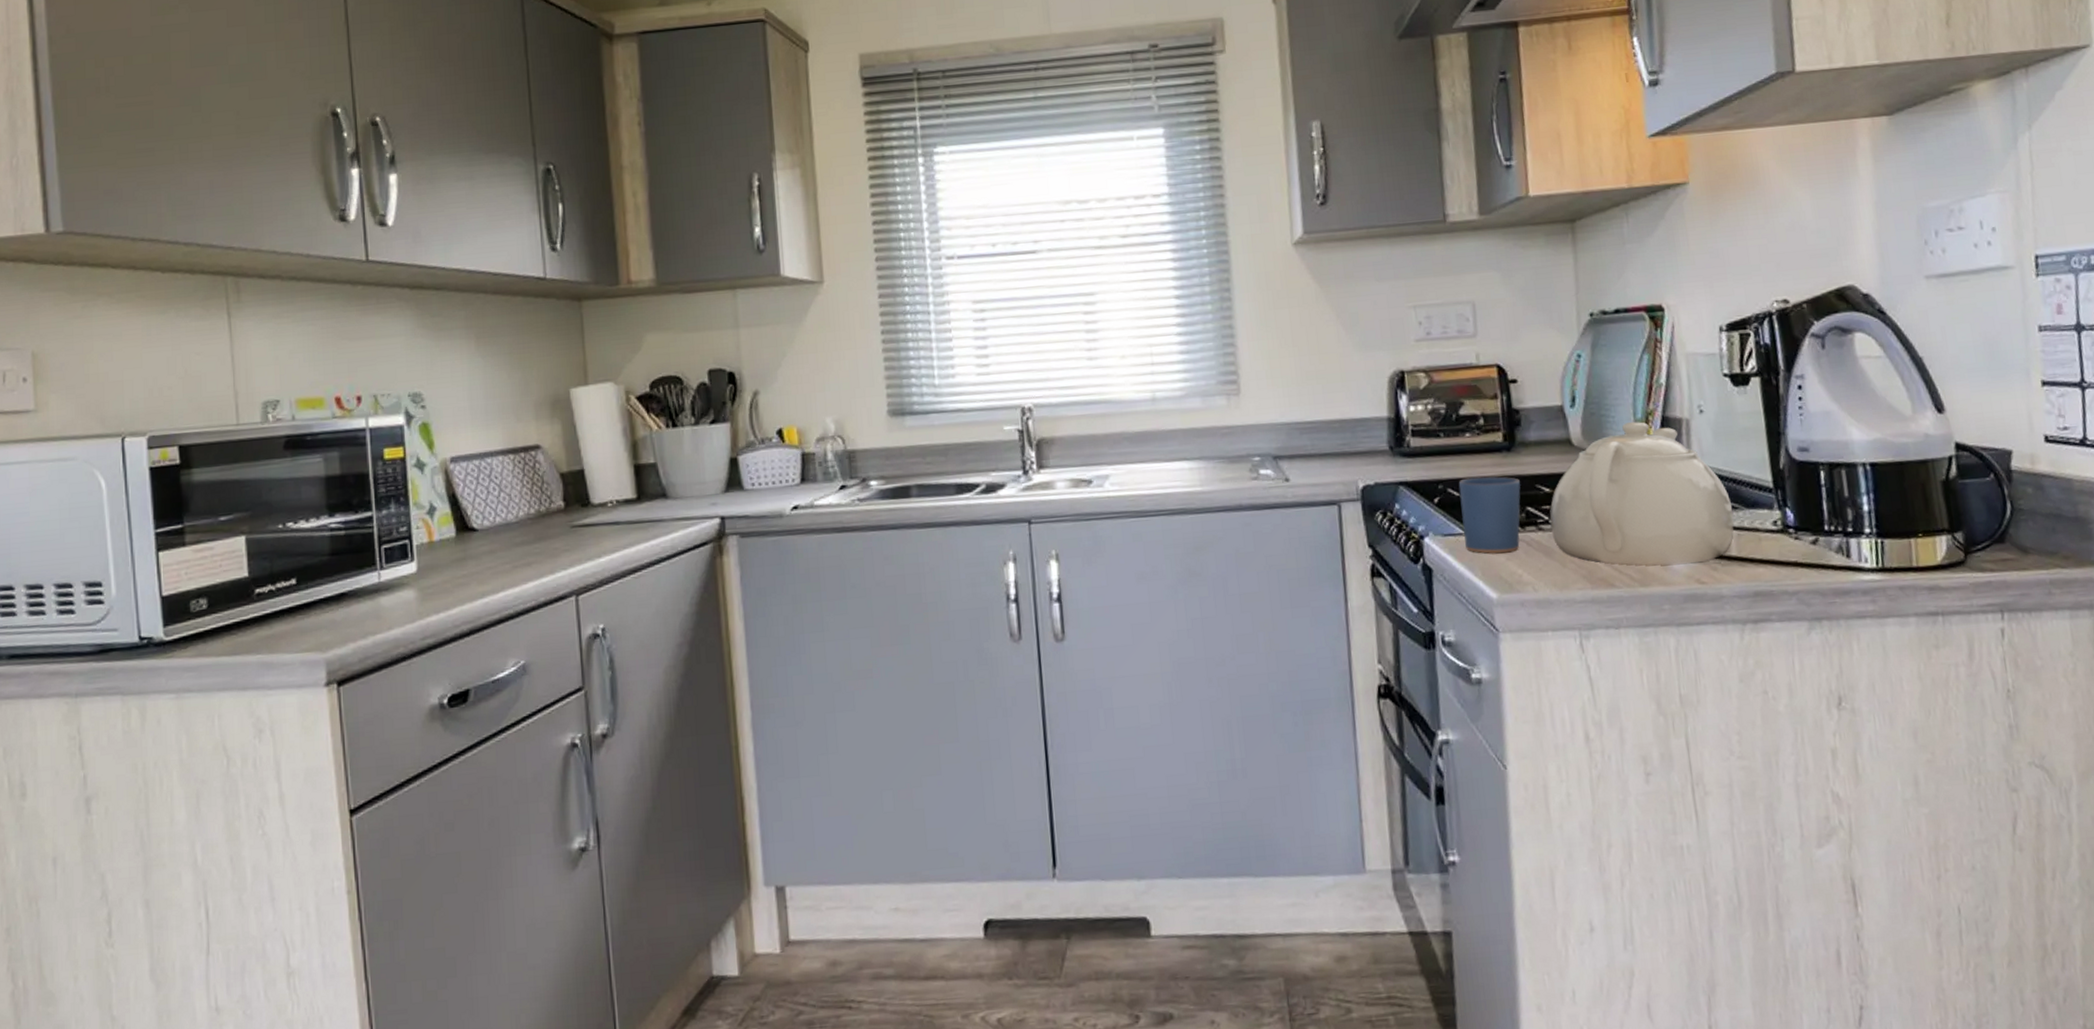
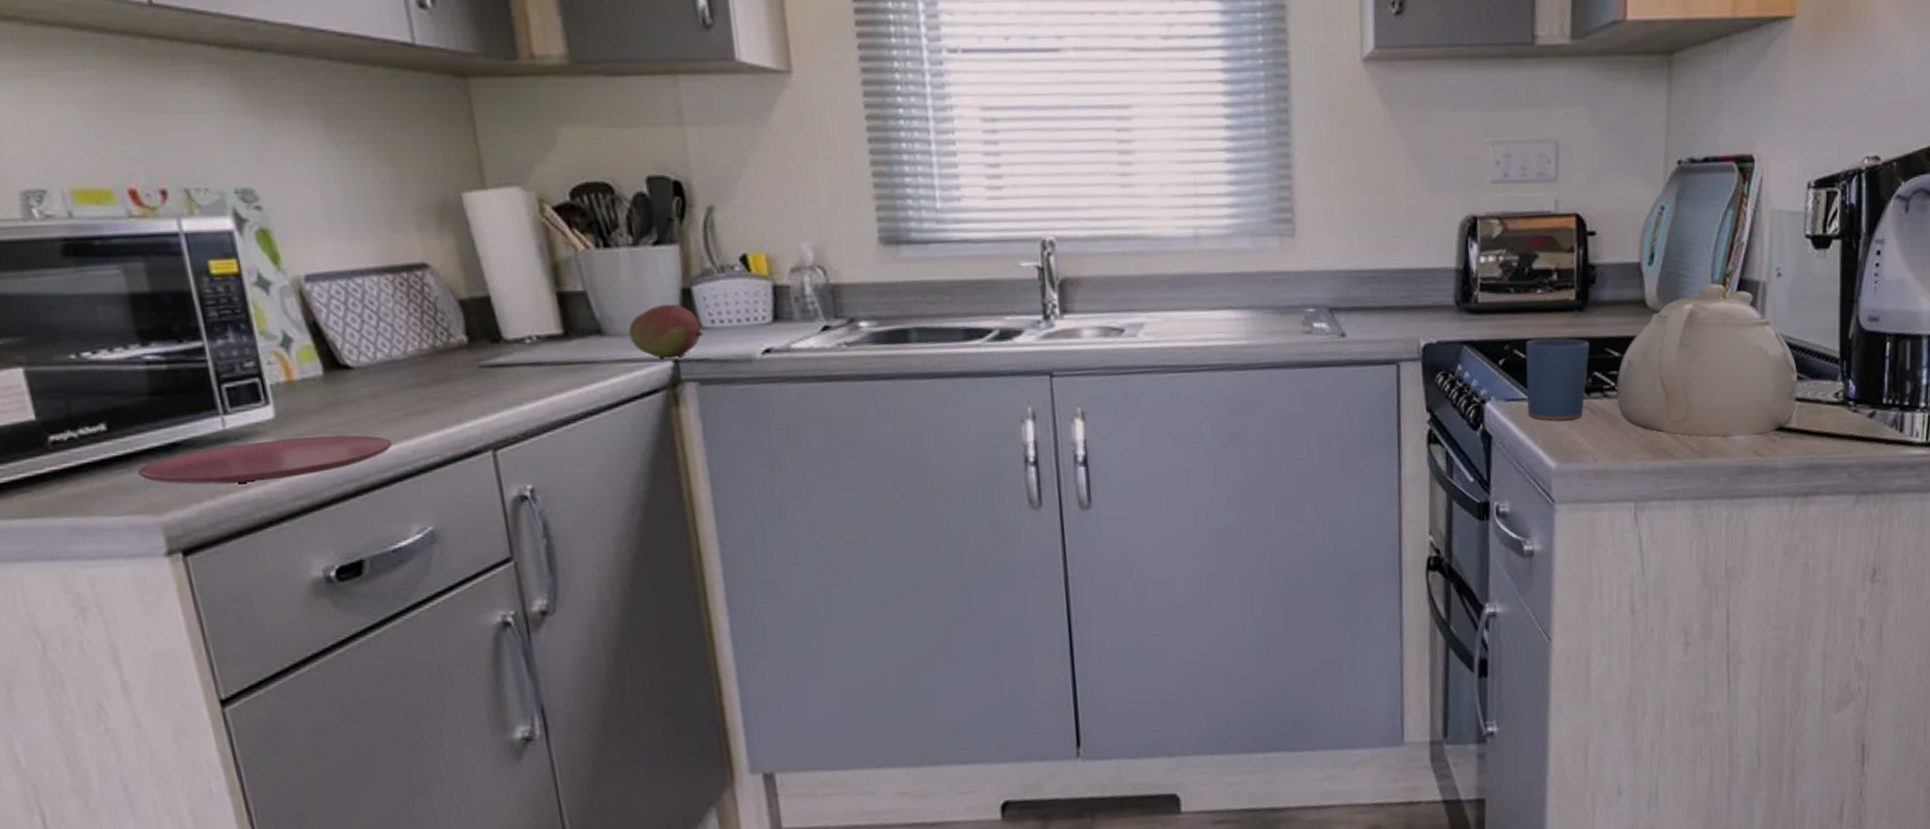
plate: none [313,584,501,628] -> present [137,435,393,486]
fruit: none [687,471,746,517] -> present [628,304,704,359]

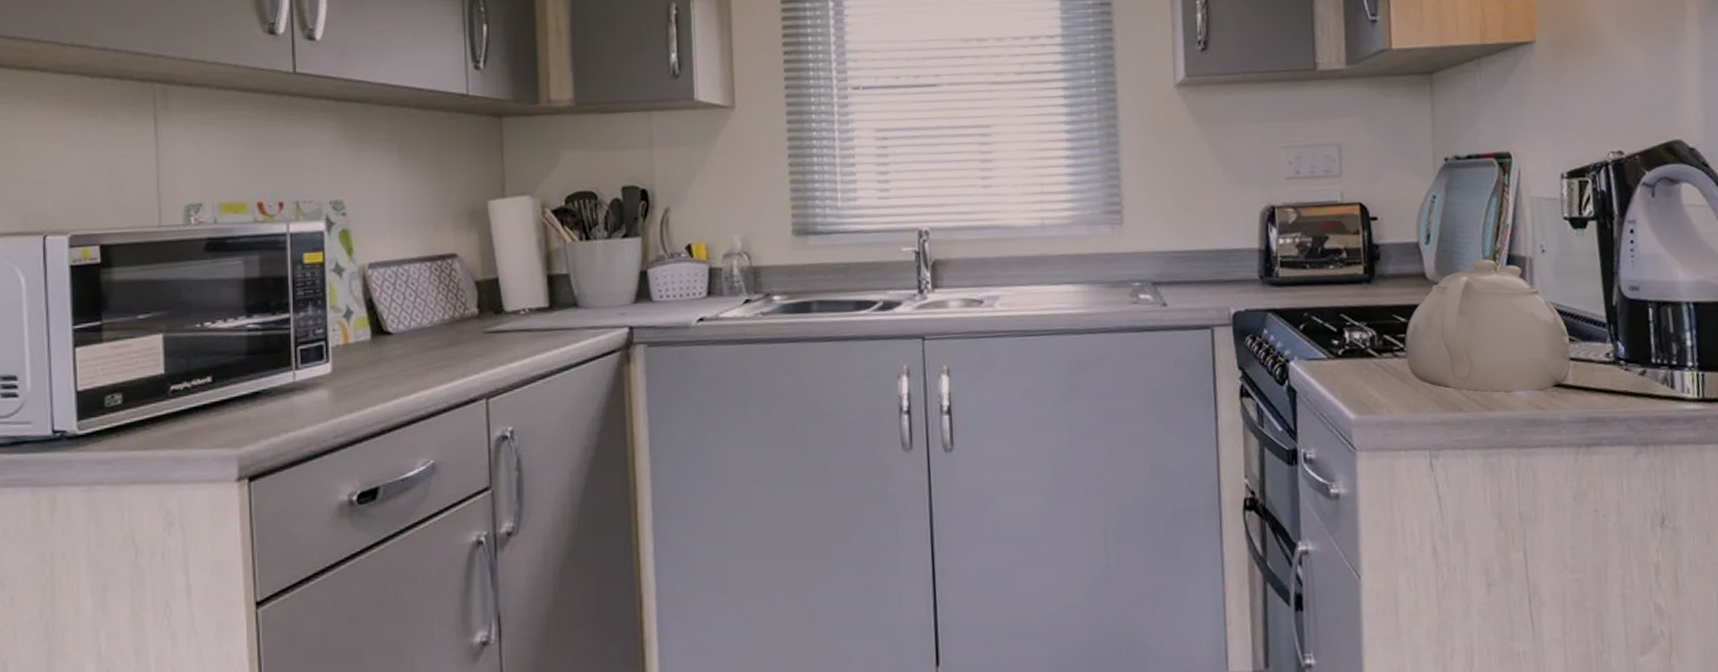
plate: present [137,435,393,486] -> none [227,386,413,426]
fruit: present [628,304,704,359] -> none [598,283,654,326]
mug: present [1525,337,1590,421] -> none [1322,306,1379,378]

